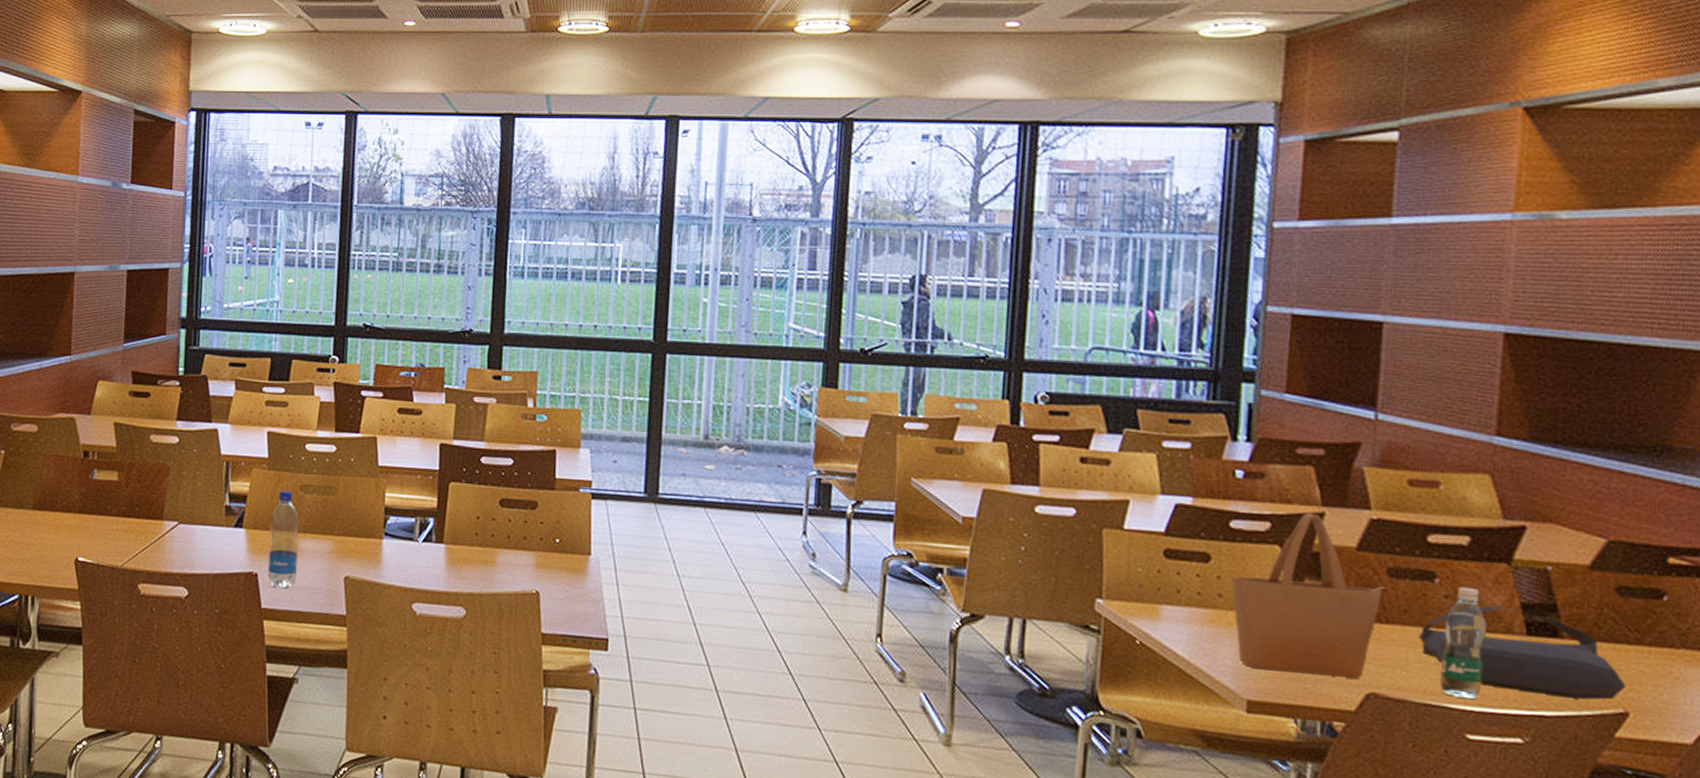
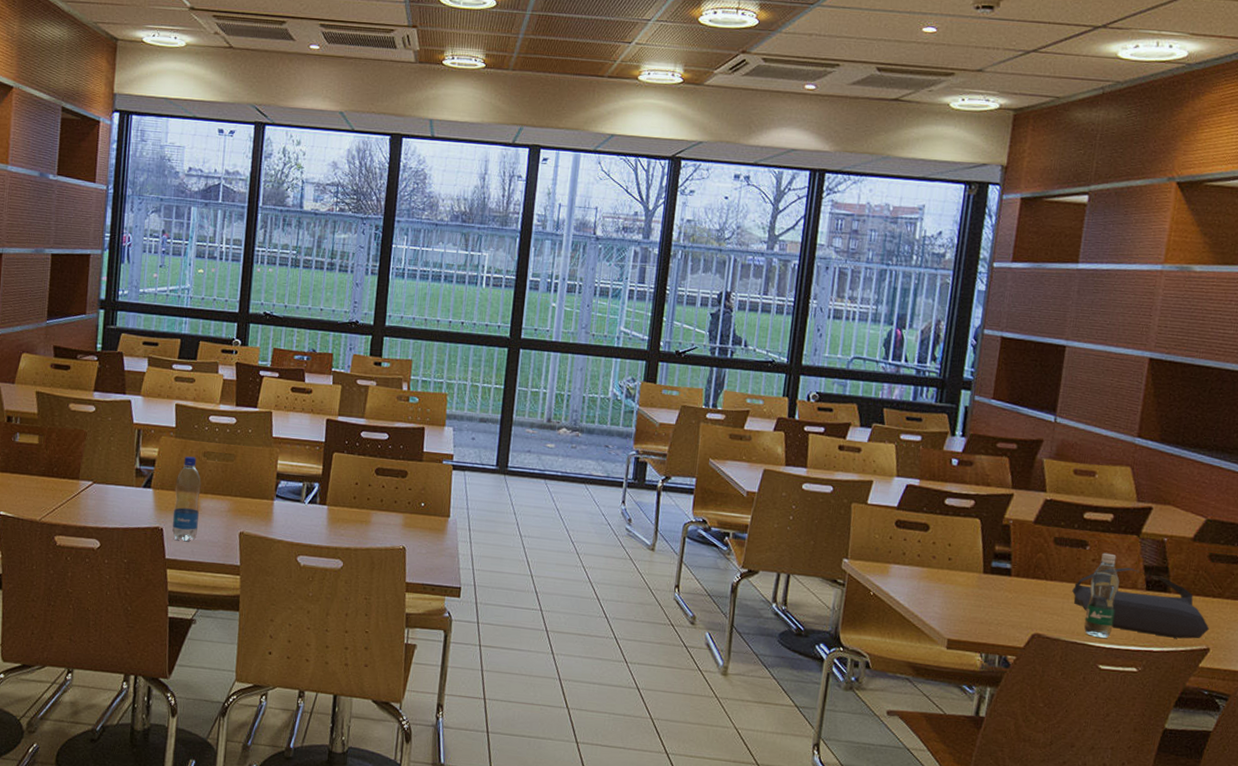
shopping bag: present [1231,513,1385,679] -> none [943,493,1052,623]

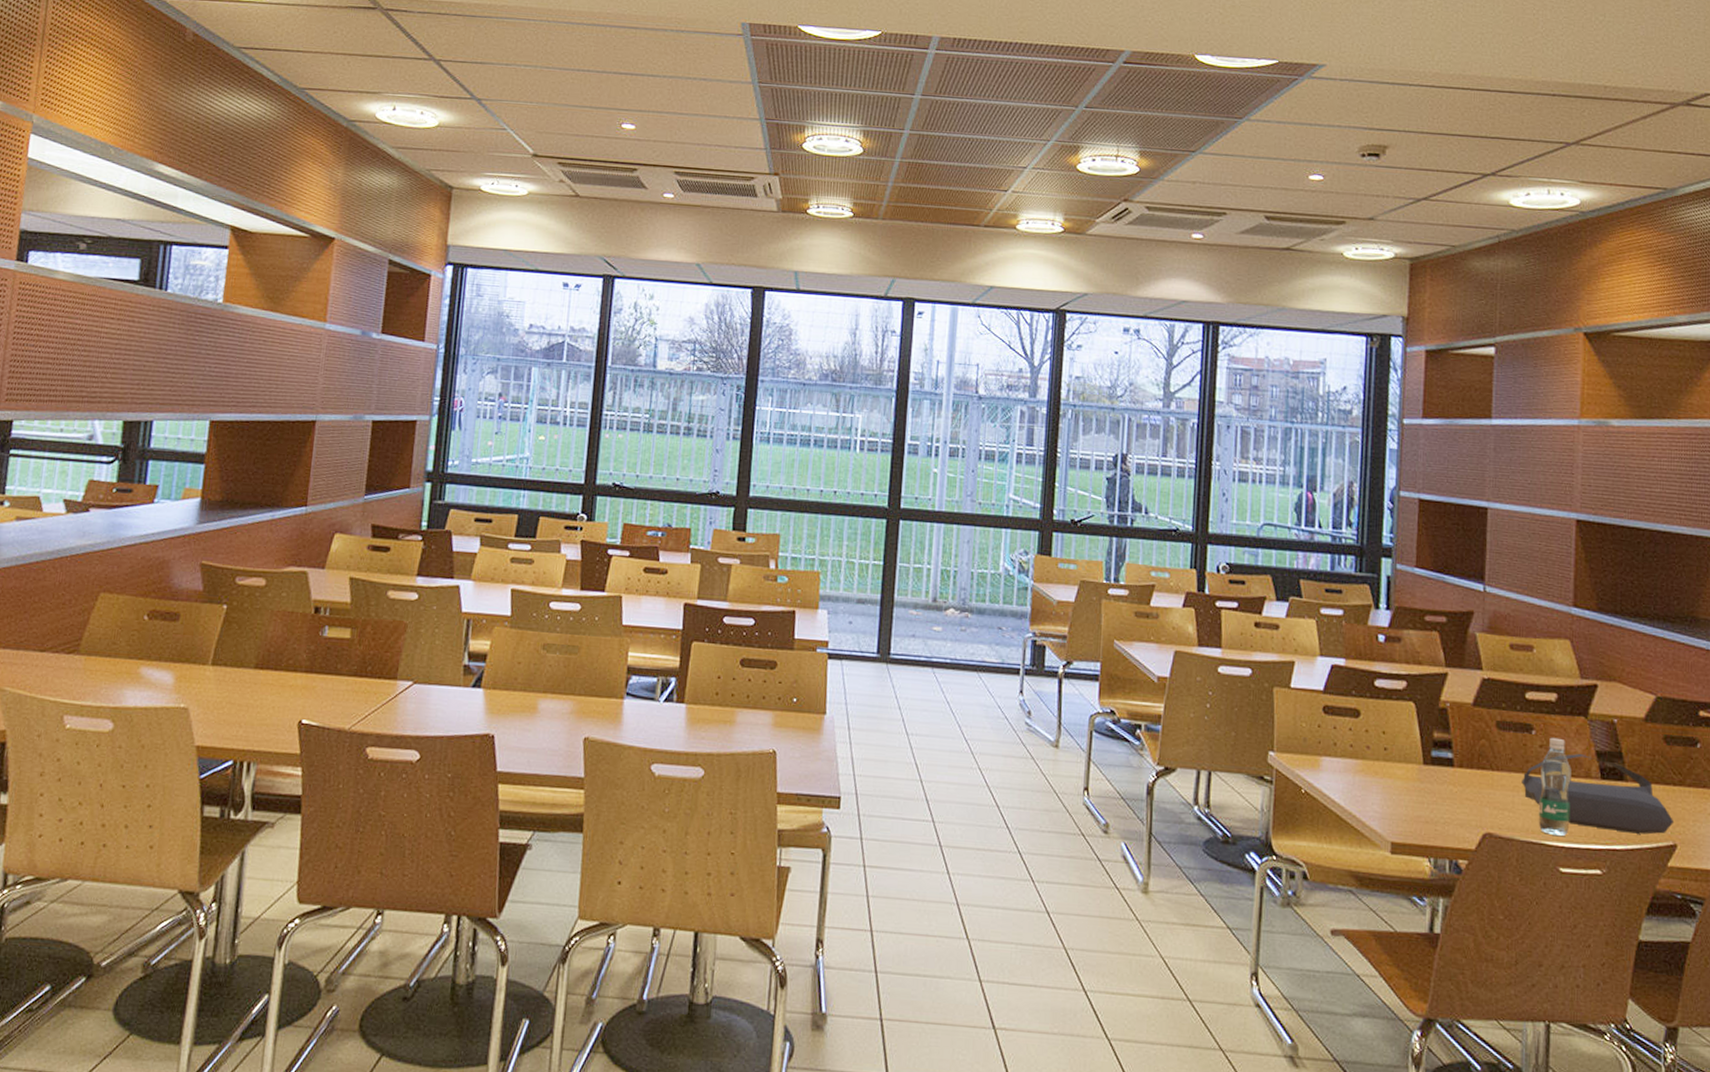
bottle: present [172,456,202,542] -> none [505,649,540,751]

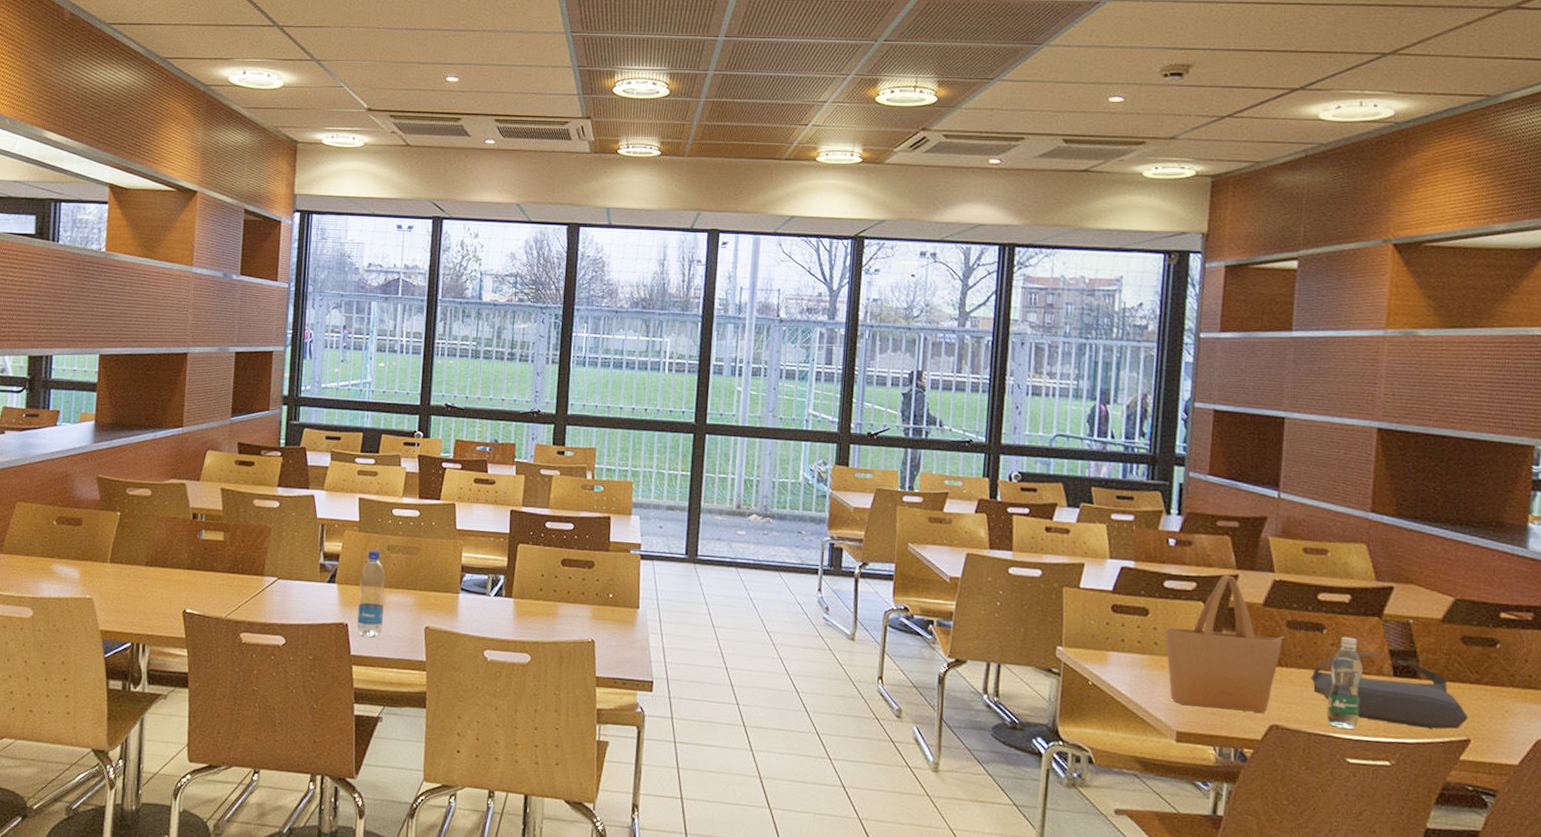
bottle: none [505,649,540,751] -> present [357,550,386,638]
shopping bag: none [1377,673,1495,821] -> present [1165,575,1285,713]

